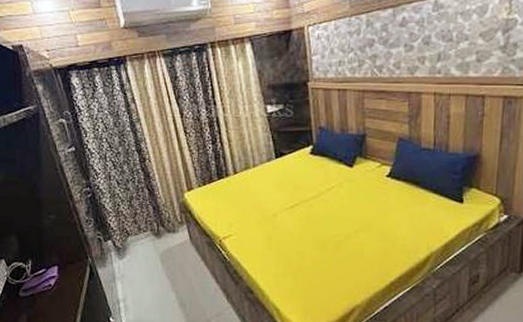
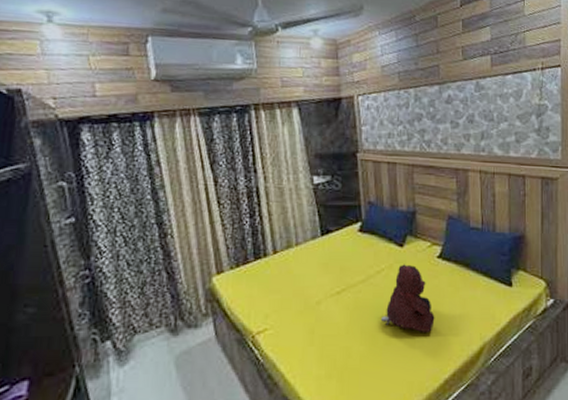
teddy bear: none [331,182,383,242] -> present [380,264,435,332]

